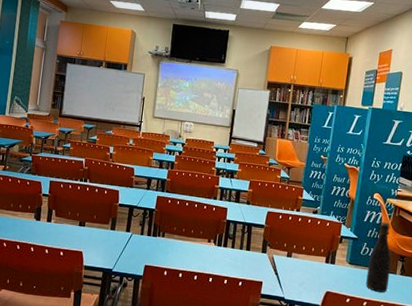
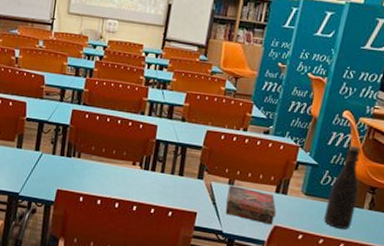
book: none [286,257,327,291] -> present [225,185,276,225]

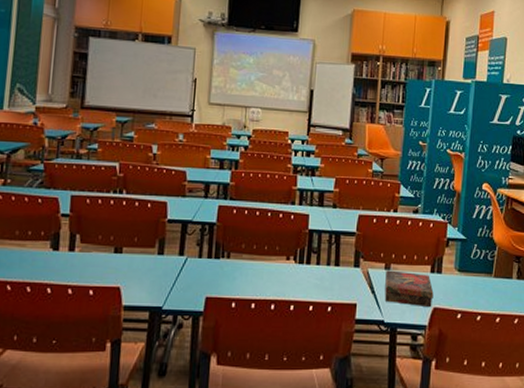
bottle: present [323,145,362,230] -> none [478,216,506,302]

